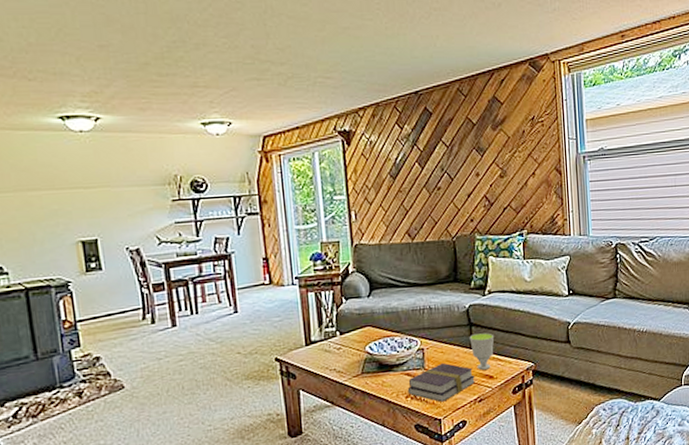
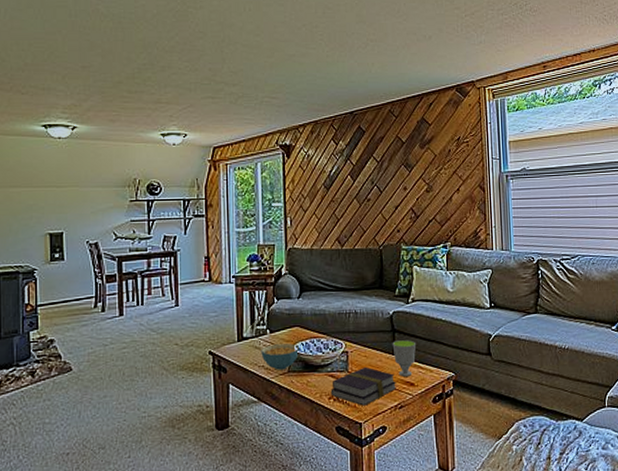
cereal bowl: none [331,344,373,373] -> present [261,343,300,370]

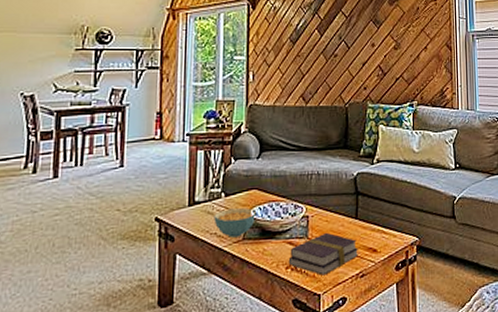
cup: present [392,340,417,377] -> none [355,203,380,242]

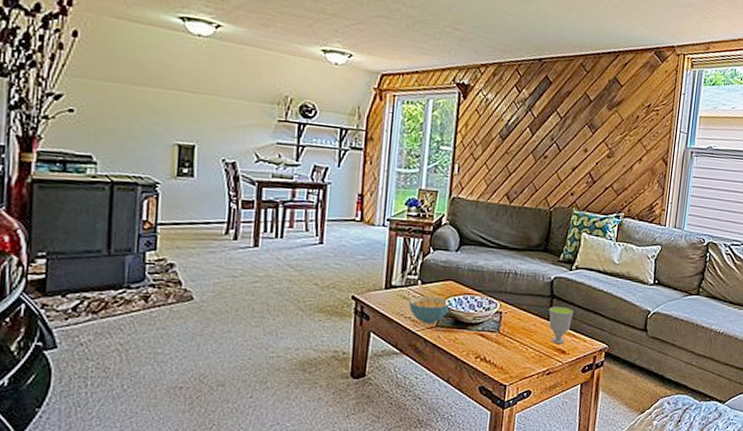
book: present [288,232,358,276] -> none [478,329,548,369]
cup: none [355,203,380,242] -> present [548,307,574,344]

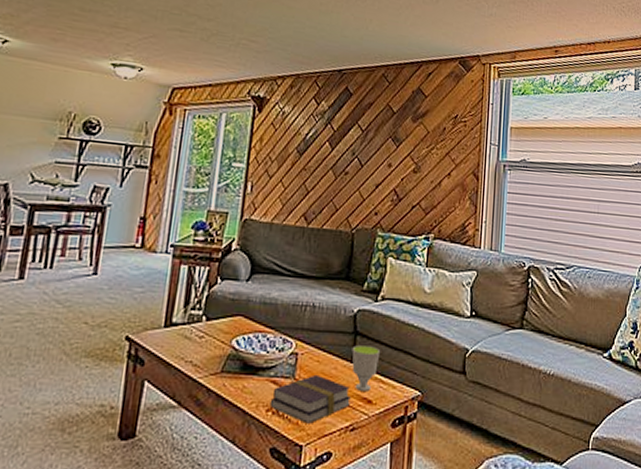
cereal bowl: present [409,296,452,324] -> none [190,335,240,369]
book: none [478,329,548,369] -> present [269,374,351,424]

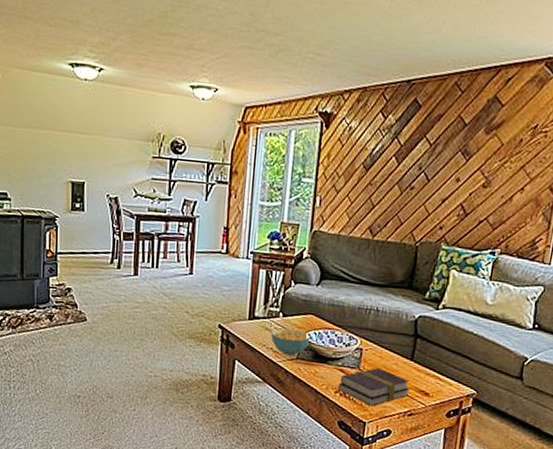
cereal bowl: none [190,335,240,369] -> present [271,328,312,356]
cup: present [351,345,381,391] -> none [411,346,439,385]

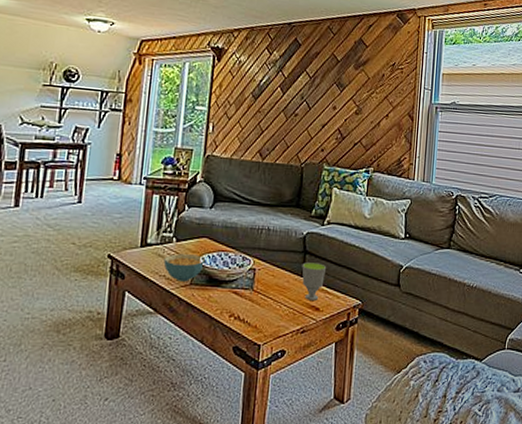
book: present [337,367,410,406] -> none [232,286,301,327]
cup: none [411,346,439,385] -> present [301,262,327,300]

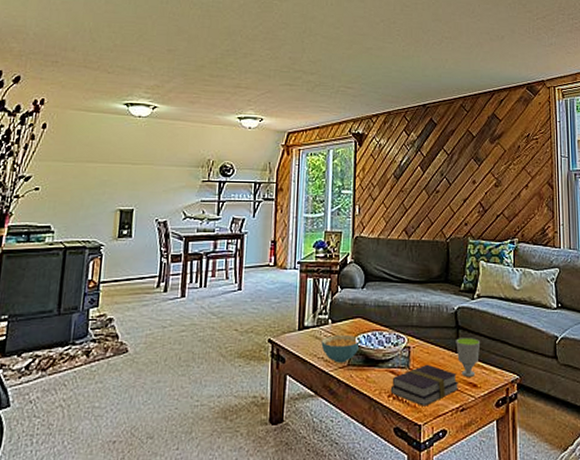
book: none [232,286,301,327] -> present [390,364,458,406]

